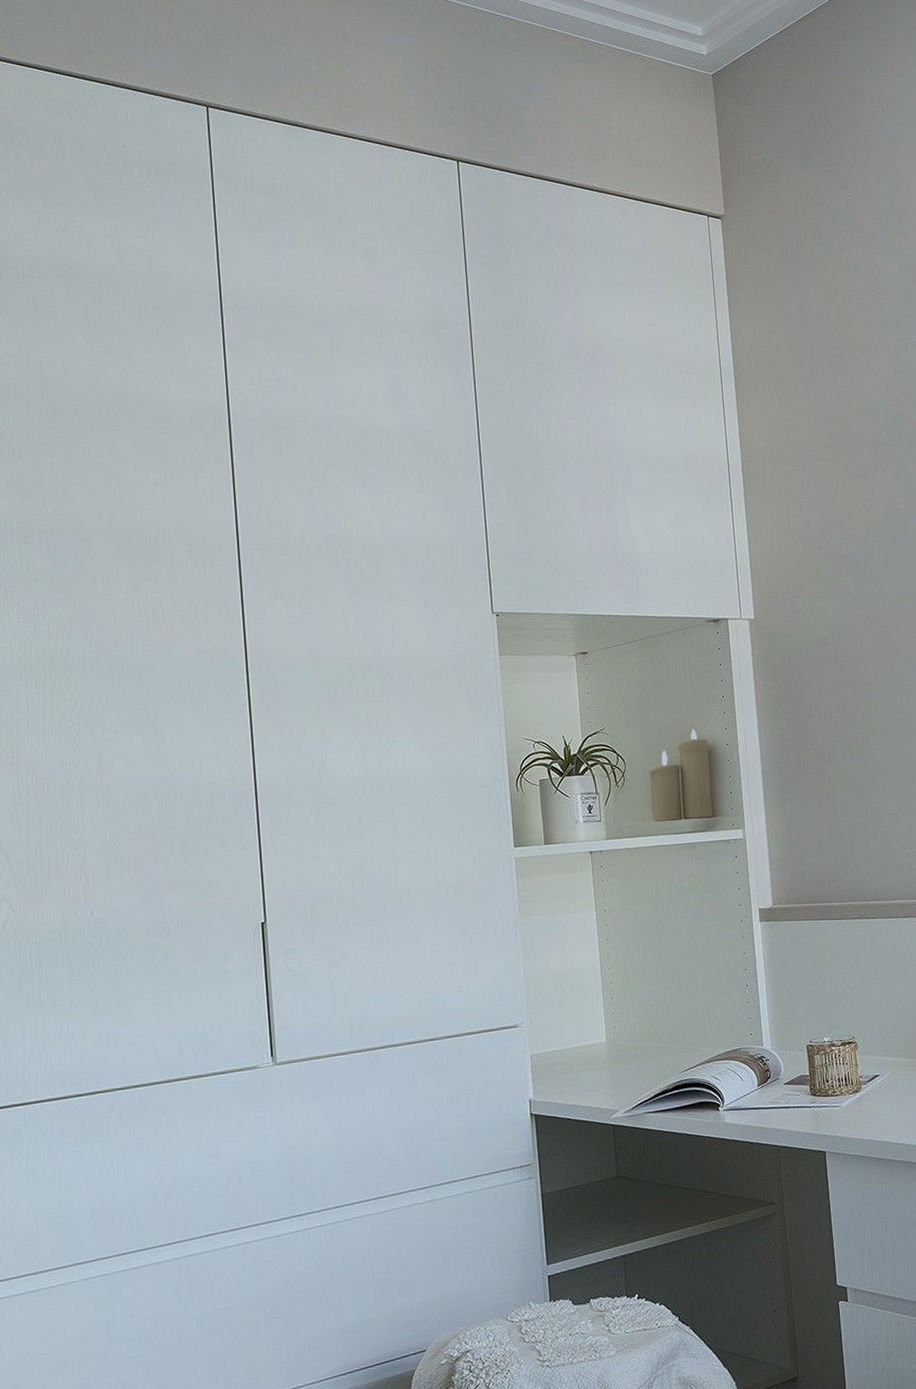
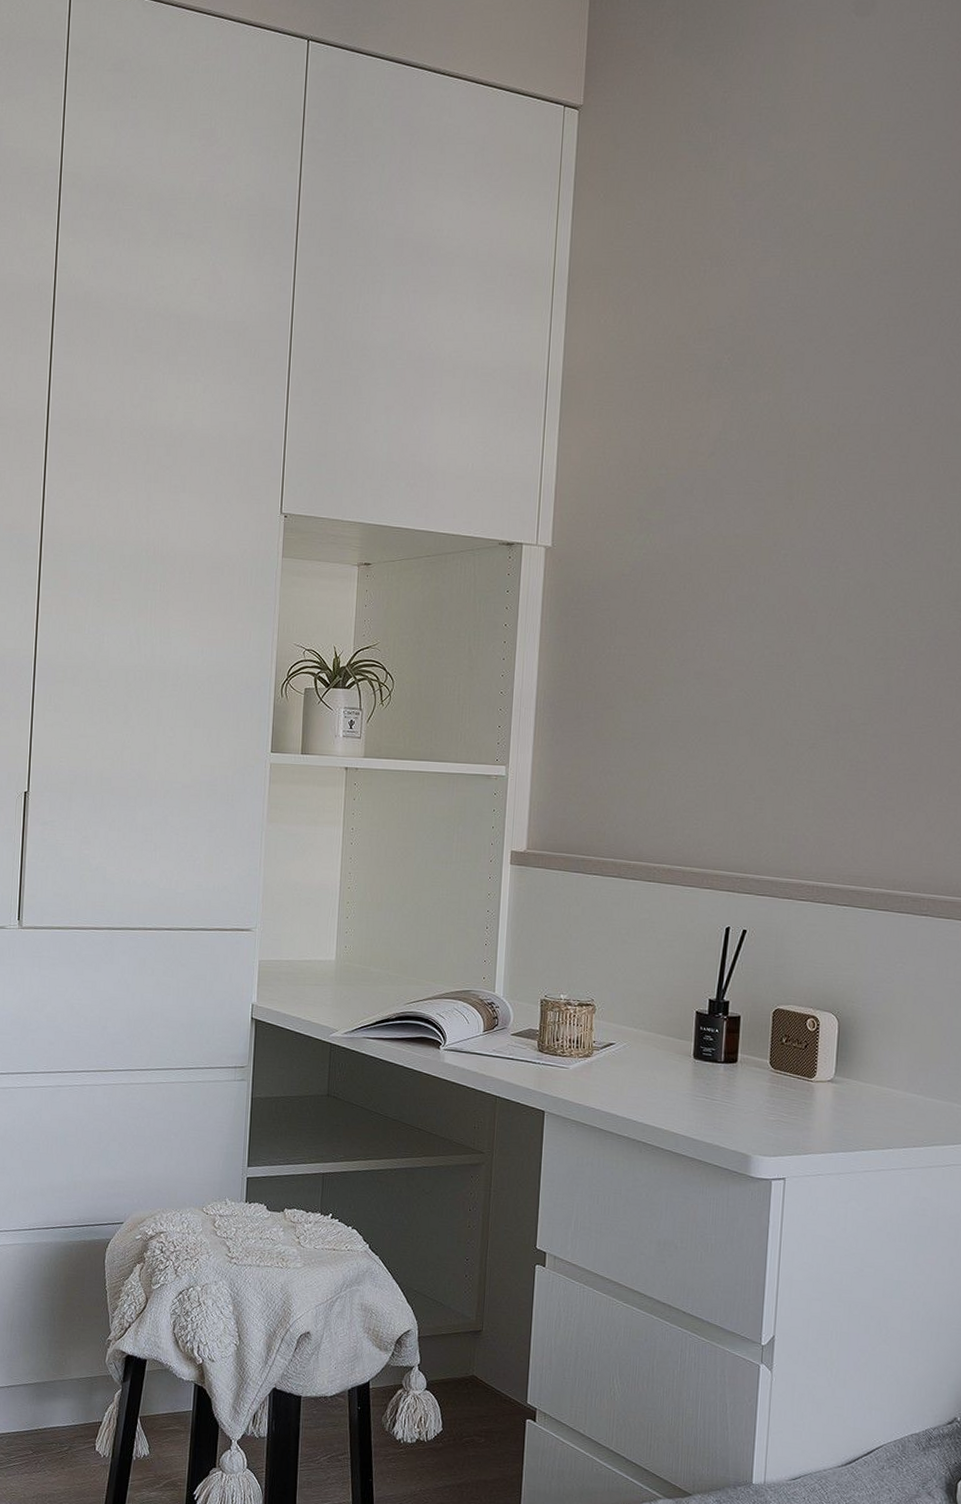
candle: present [649,729,713,822] -> none [413,655,483,750]

